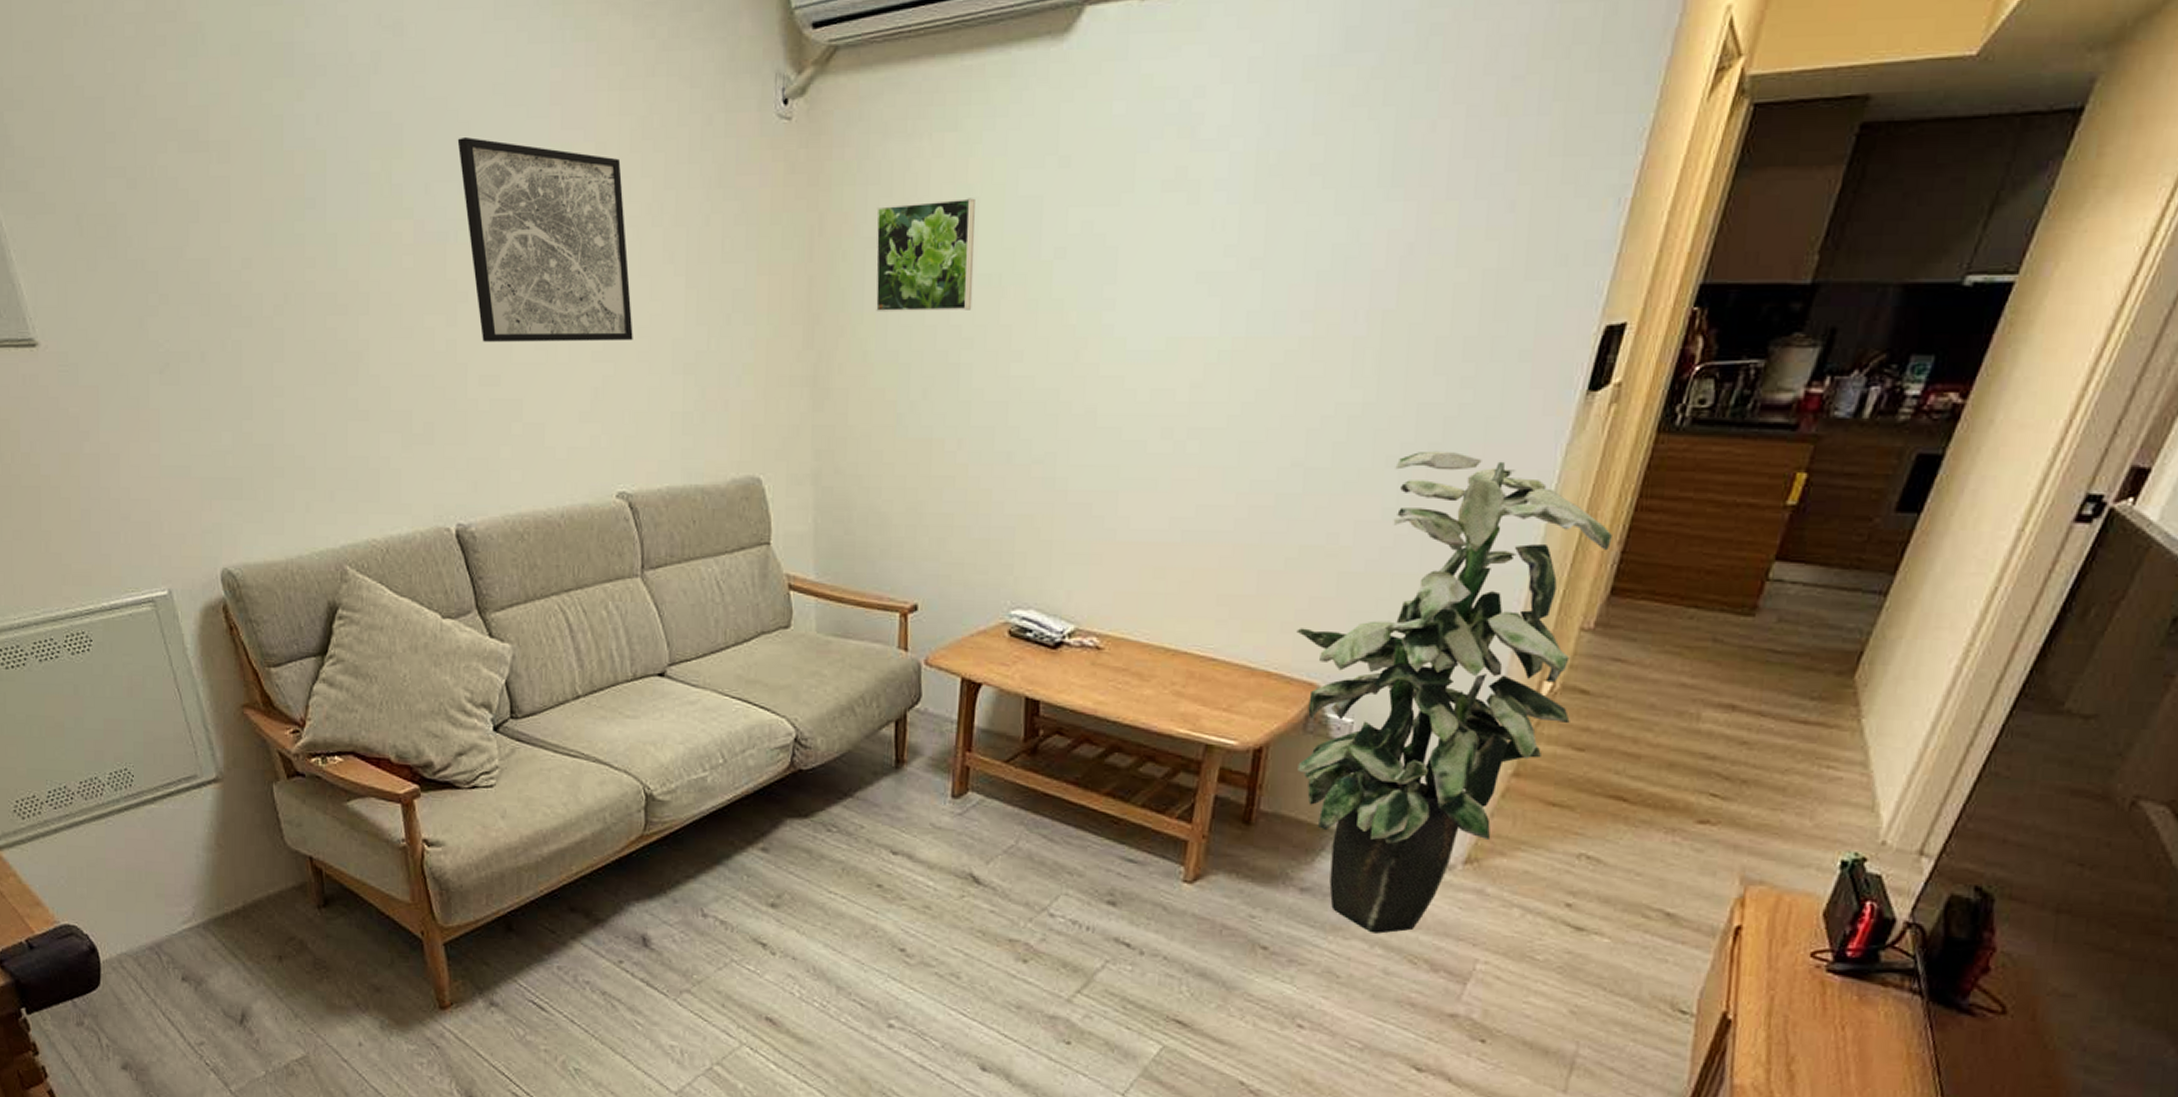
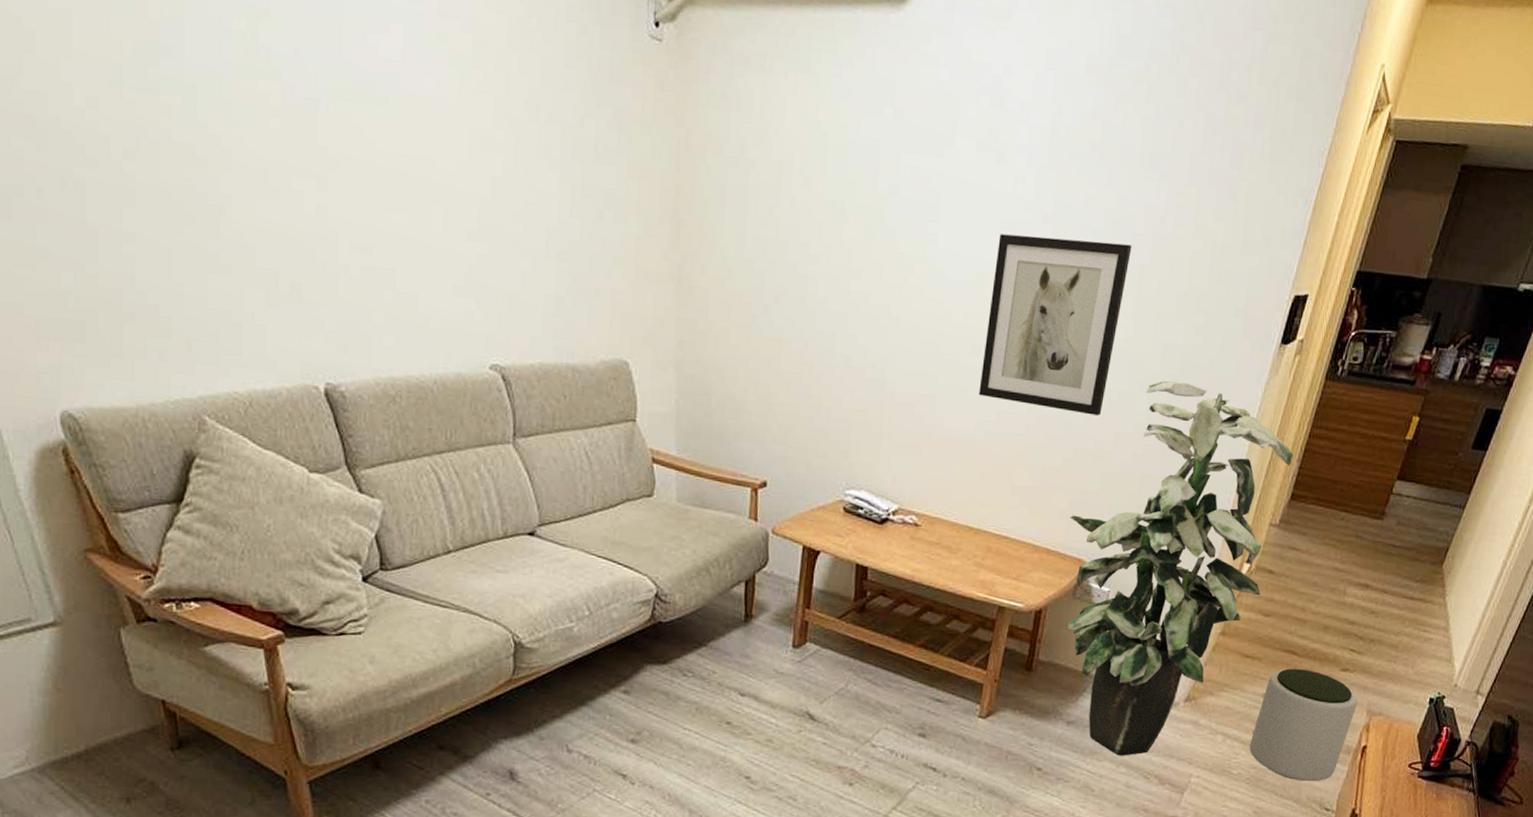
wall art: present [457,137,633,342] -> none [329,9,508,225]
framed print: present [875,198,975,312] -> none [735,130,823,231]
wall art: none [1172,284,1370,502] -> present [978,234,1132,416]
plant pot: none [1560,820,1725,974] -> present [1249,668,1358,782]

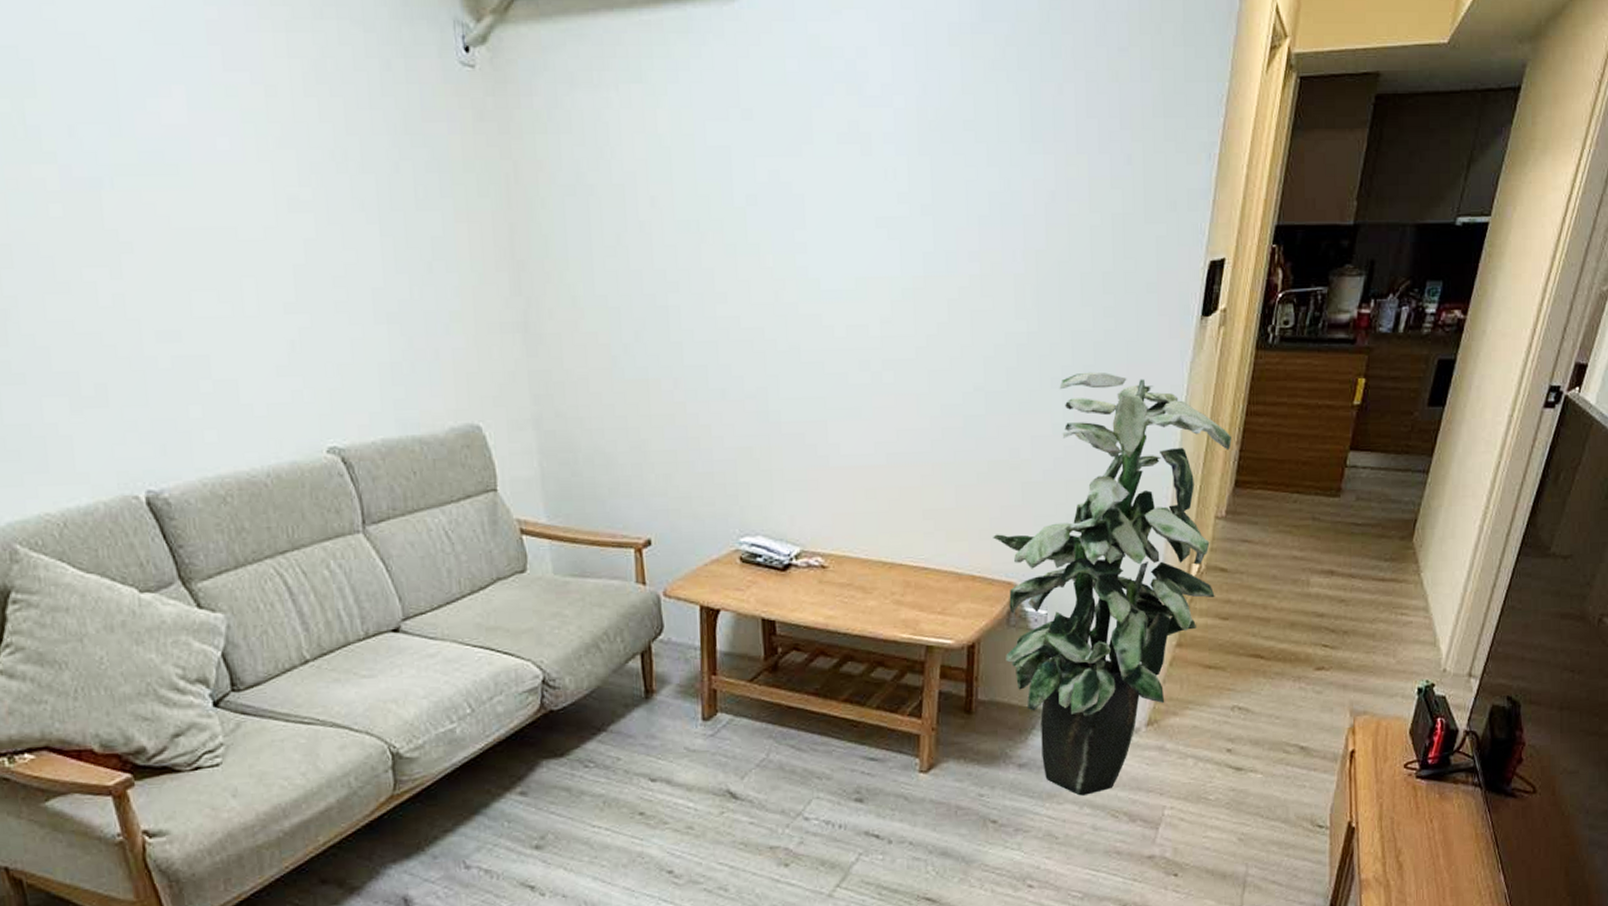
wall art: present [978,234,1132,416] -> none [873,228,1024,421]
plant pot: present [1249,668,1358,782] -> none [1224,673,1338,799]

